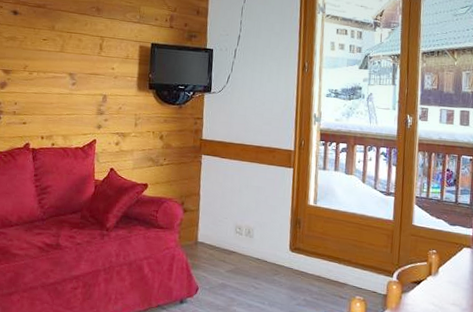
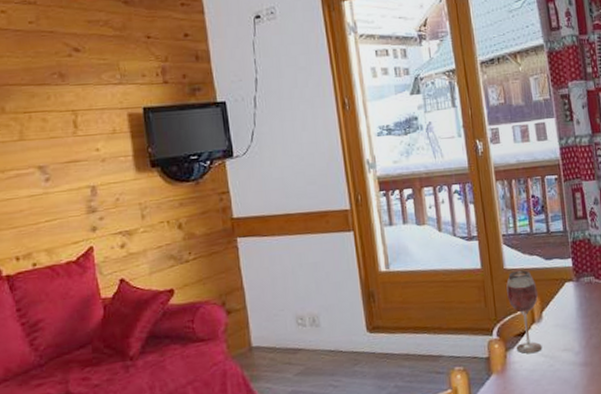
wineglass: none [411,228,438,300] -> present [506,270,542,353]

